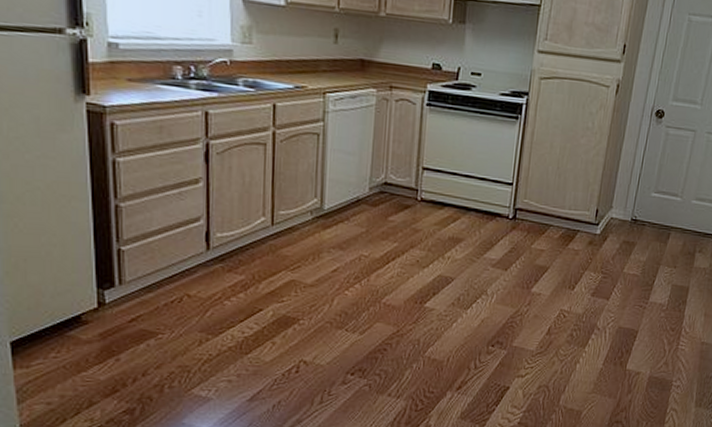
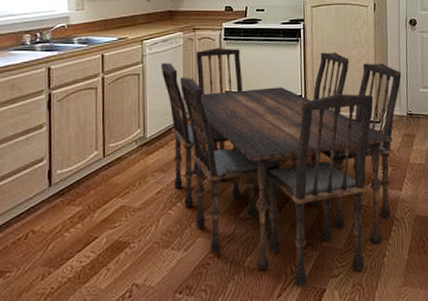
dining table: none [346,113,634,381] -> present [161,47,402,286]

